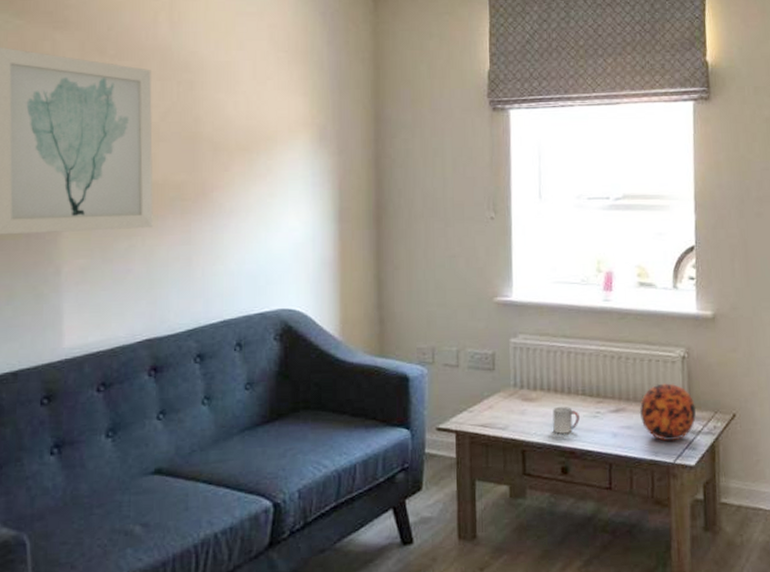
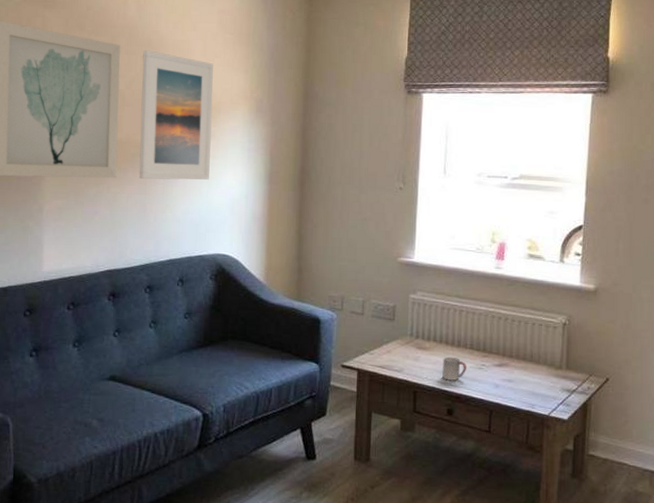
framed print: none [179,75,267,226] -> present [139,50,213,180]
decorative ball: present [639,383,697,441] -> none [520,345,573,397]

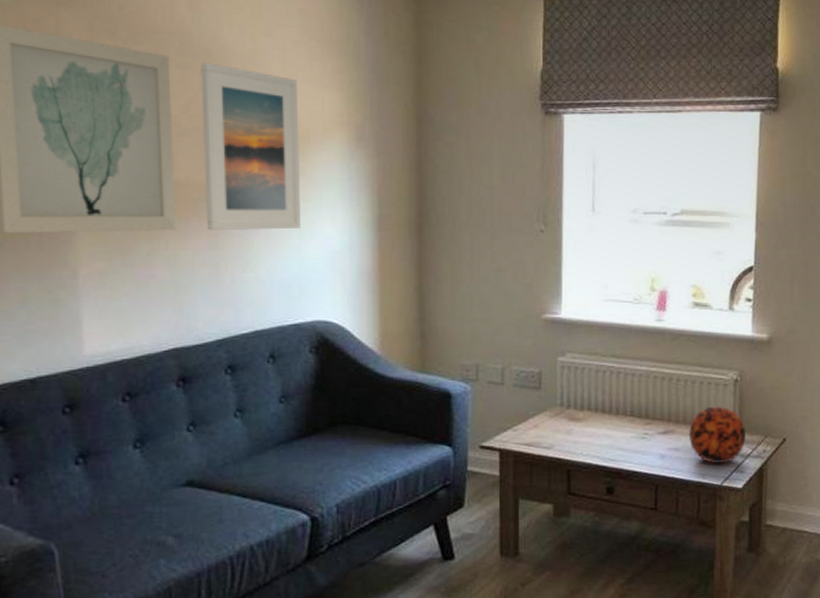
cup: present [442,356,466,381] -> none [599,426,627,454]
decorative ball: none [520,345,573,397] -> present [688,406,747,464]

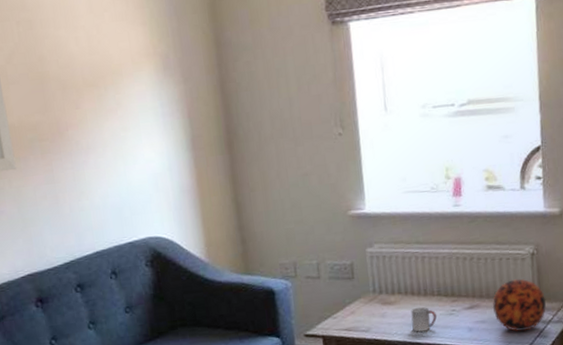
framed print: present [201,63,300,230] -> none [17,13,124,166]
cup: none [599,426,627,454] -> present [411,307,437,332]

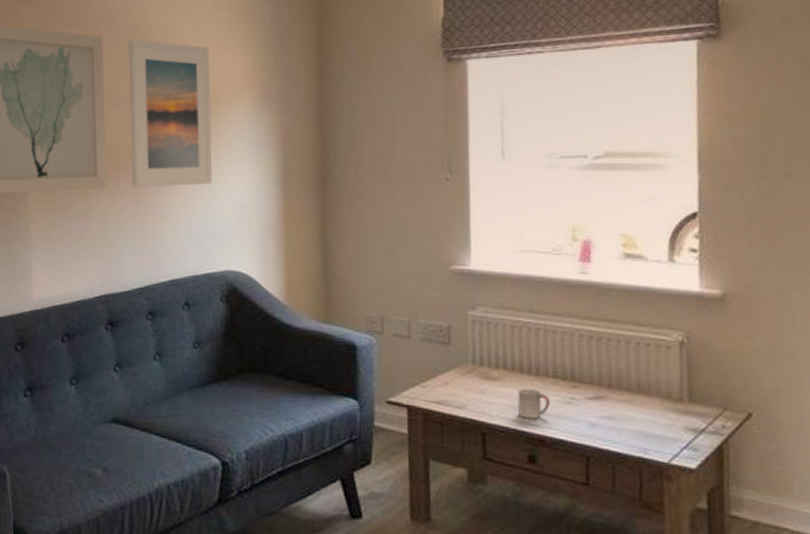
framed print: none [17,13,124,166] -> present [128,39,212,187]
decorative ball: present [492,278,546,332] -> none [624,371,699,438]

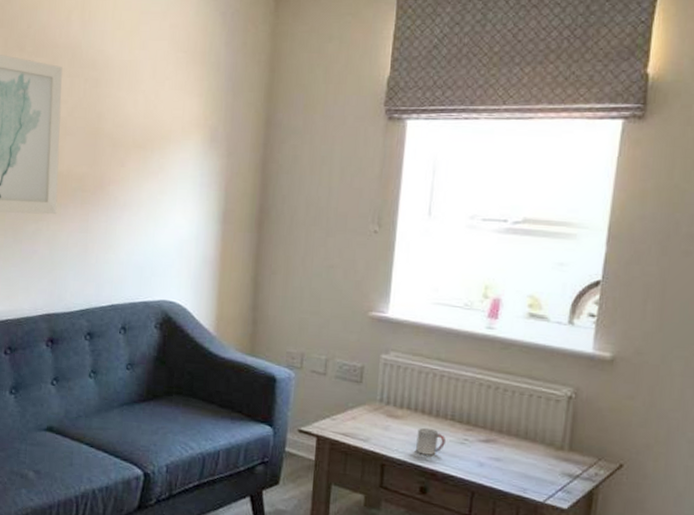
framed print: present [128,39,212,187] -> none [80,72,164,218]

